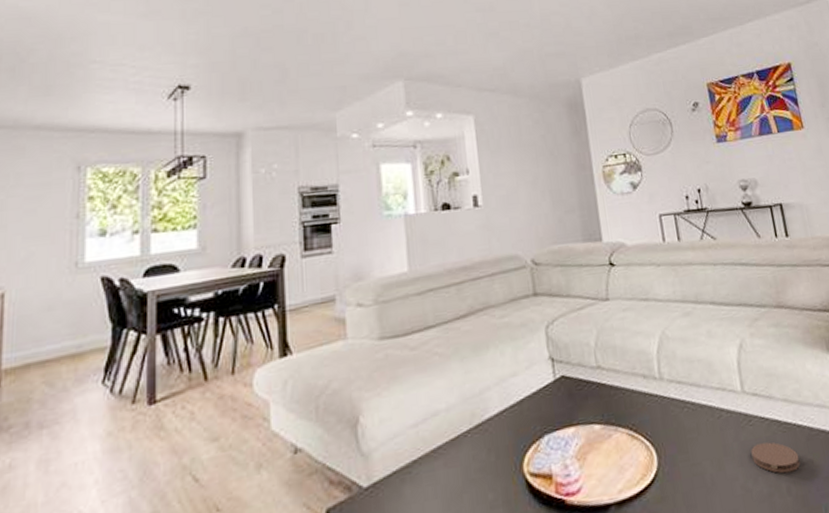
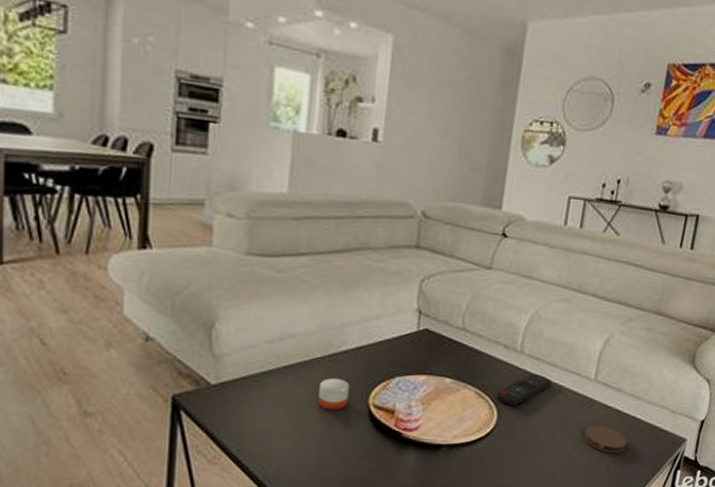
candle: none [471,450,503,490] -> present [318,378,349,411]
remote control: none [649,398,701,441] -> present [496,373,552,407]

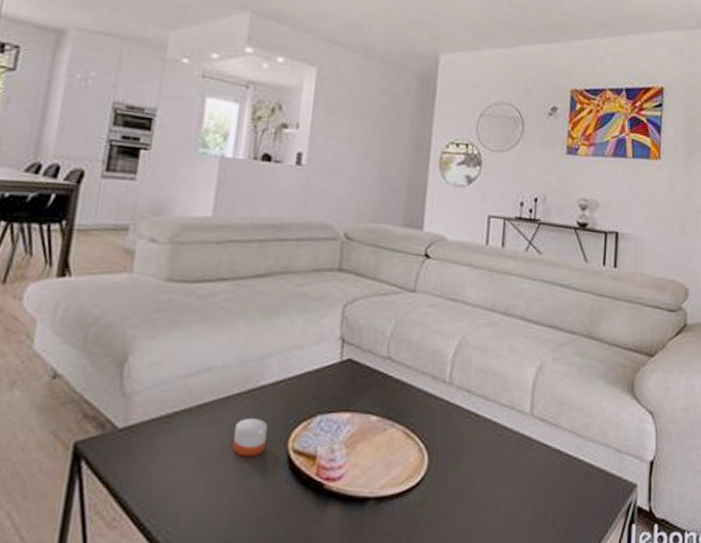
remote control: present [496,373,552,407] -> none [426,408,485,448]
coaster: present [584,425,627,454] -> none [524,470,572,504]

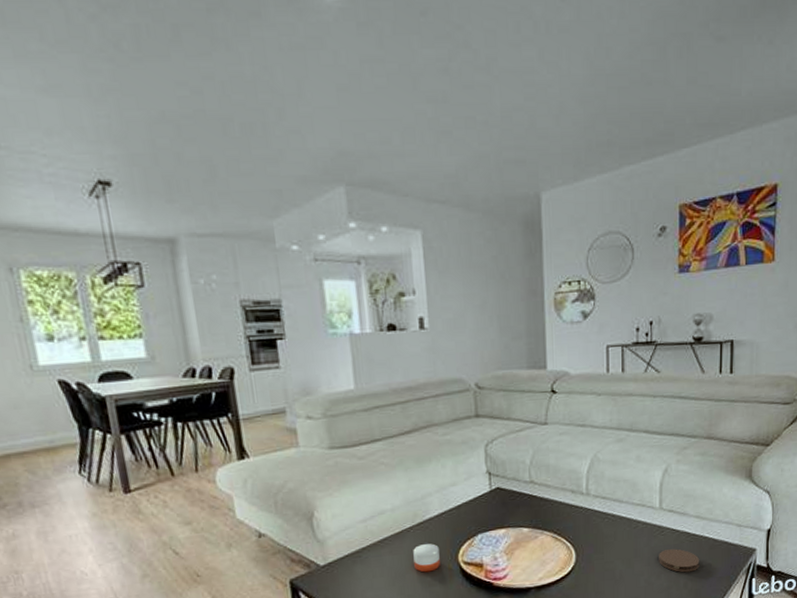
coaster: none [524,470,572,504] -> present [659,549,700,573]

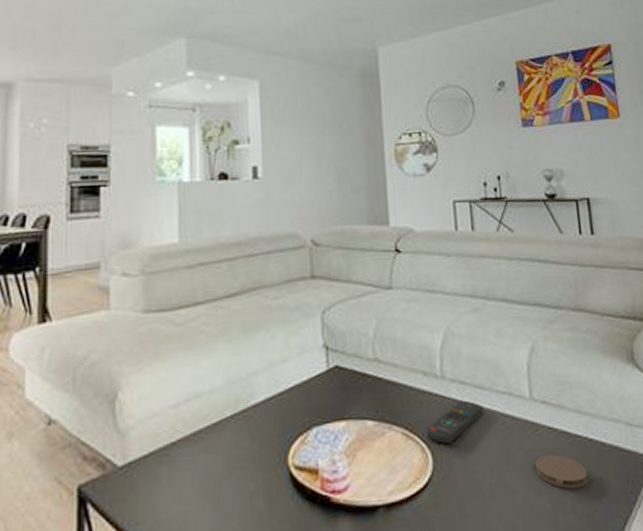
candle: present [413,543,440,573] -> none [233,439,266,480]
remote control: none [572,511,620,544] -> present [426,400,484,445]

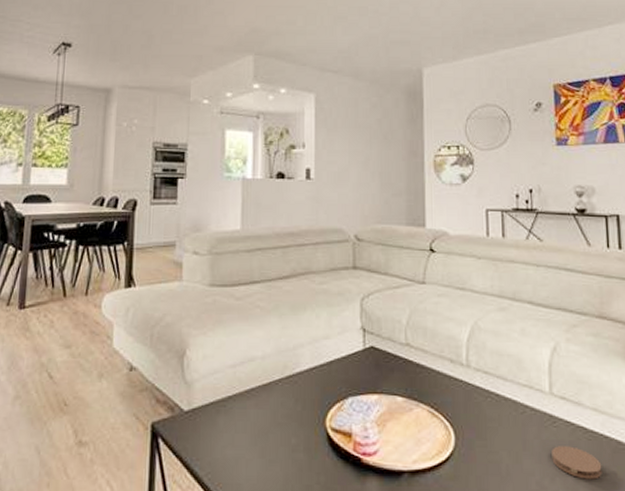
remote control: present [426,400,484,445] -> none [450,388,505,426]

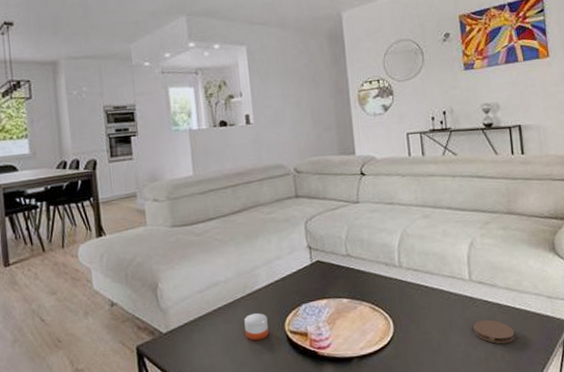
candle: none [279,401,306,435] -> present [244,313,269,341]

